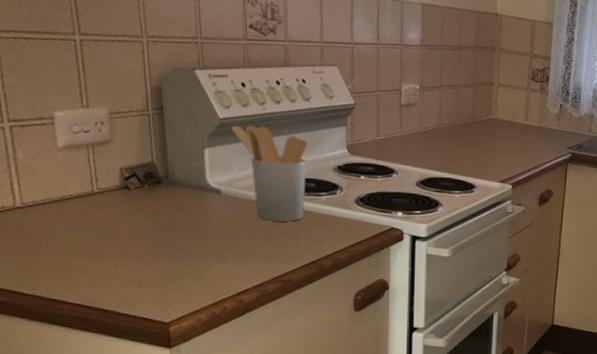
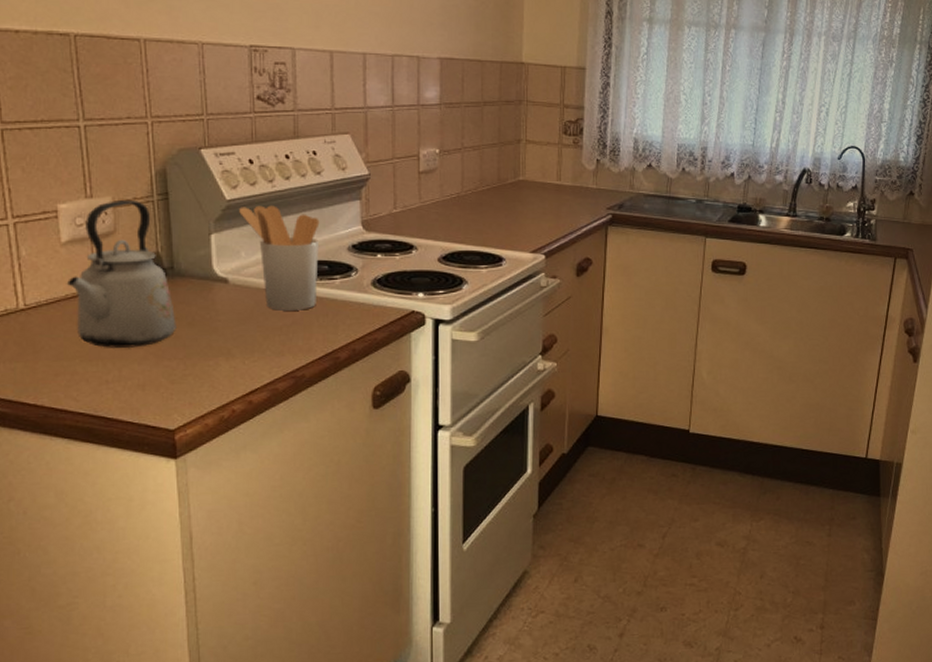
kettle: none [63,111,171,248] -> present [66,199,177,348]

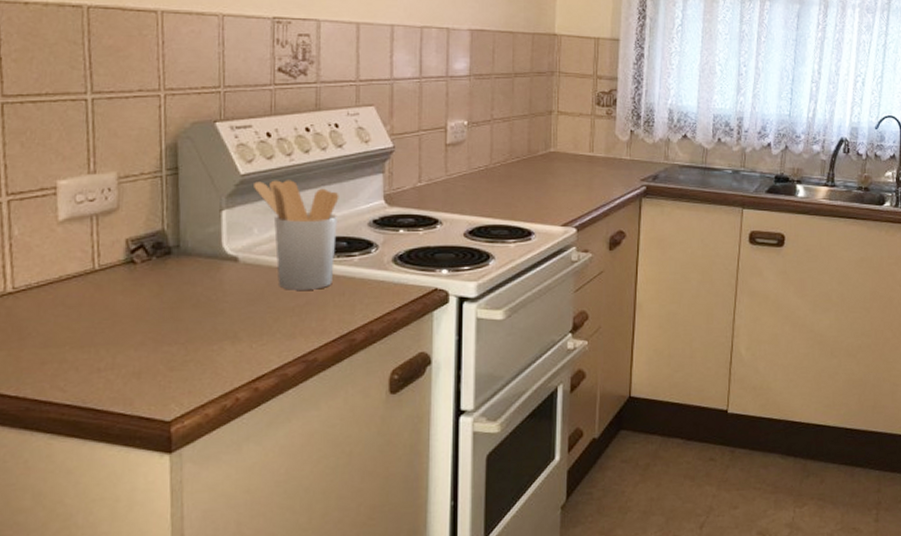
kettle: present [66,199,177,348] -> none [60,175,180,333]

